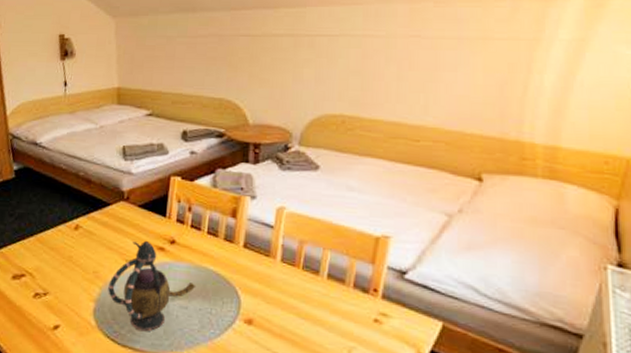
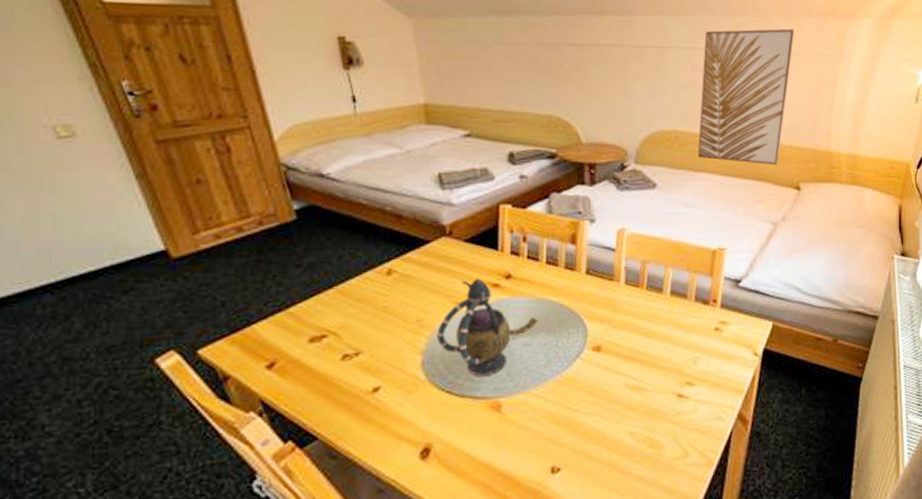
wall art: none [365,13,482,154] -> present [698,28,795,166]

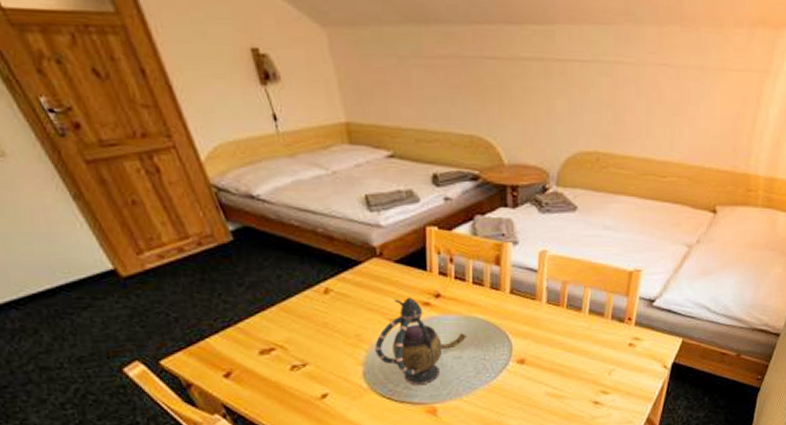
wall art: present [698,28,795,166] -> none [618,40,723,189]

